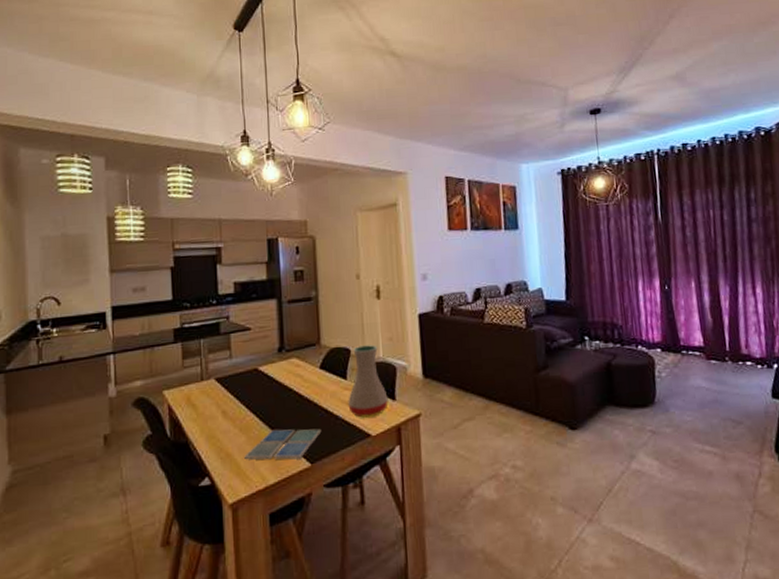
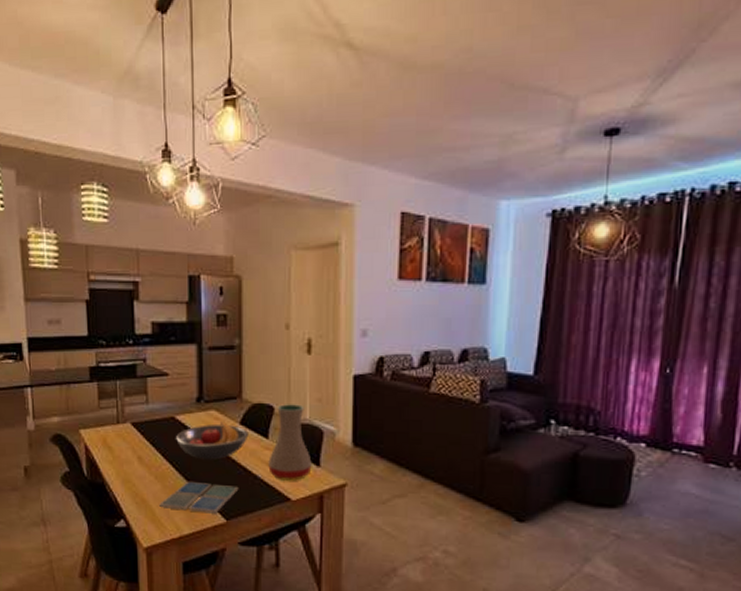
fruit bowl: none [258,368,329,407] -> present [175,422,249,460]

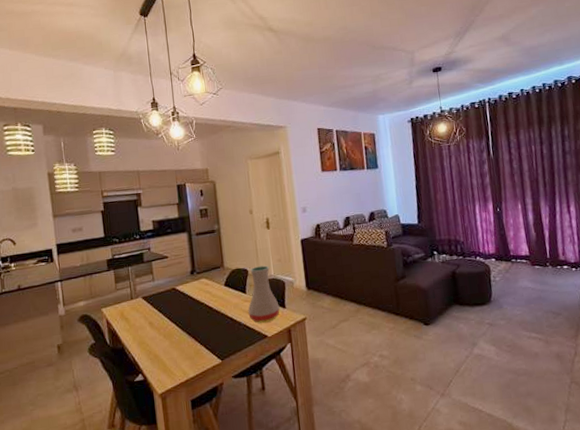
drink coaster: present [159,481,239,514] -> none [169,333,229,360]
fruit bowl: present [175,422,249,460] -> none [176,286,232,317]

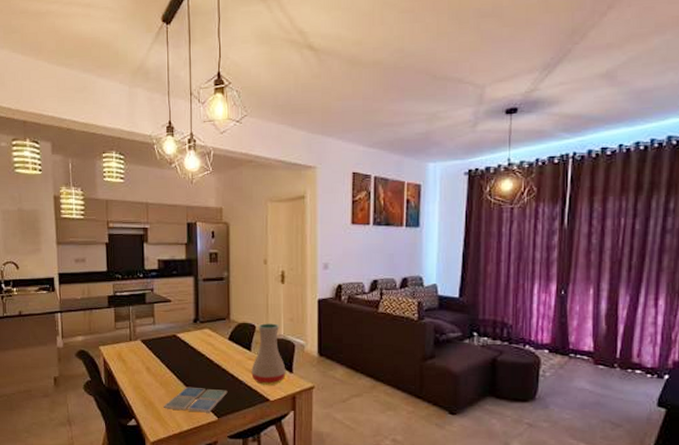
drink coaster: none [169,333,229,360] -> present [164,386,228,413]

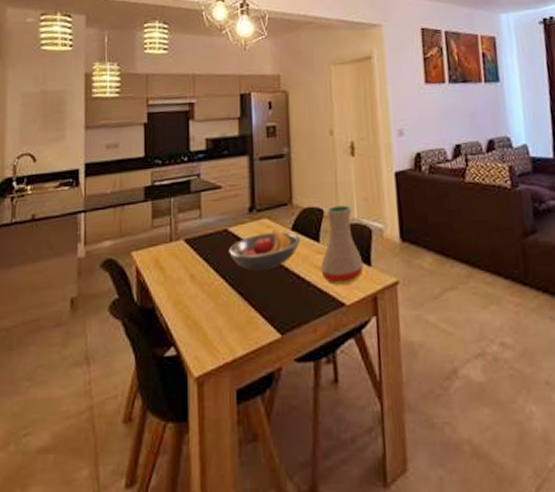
drink coaster: present [164,386,228,413] -> none [212,295,293,330]
fruit bowl: none [176,338,235,369] -> present [228,230,301,271]

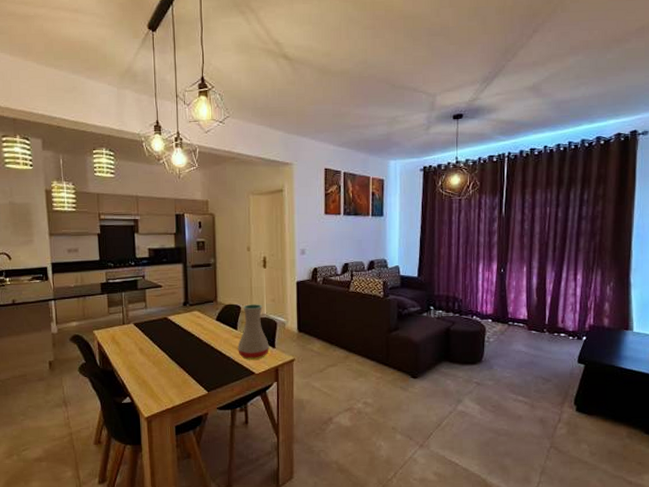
fruit bowl: present [228,230,301,271] -> none [167,319,223,348]

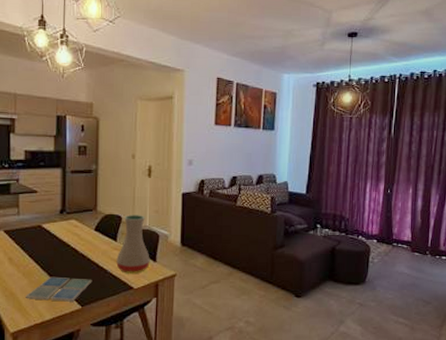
drink coaster: none [157,364,217,388] -> present [26,276,92,302]

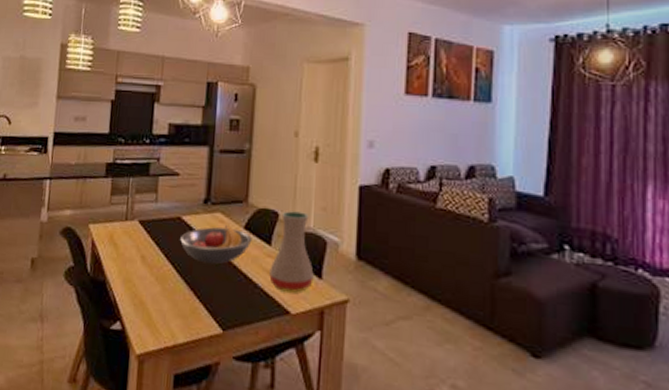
drink coaster: present [26,276,92,302] -> none [157,285,238,323]
fruit bowl: none [41,229,101,259] -> present [179,225,252,265]

